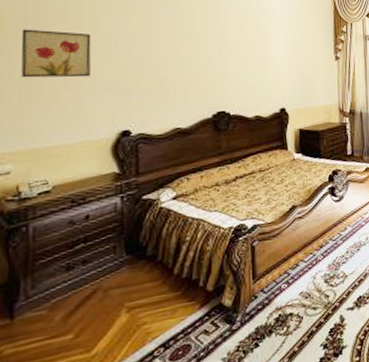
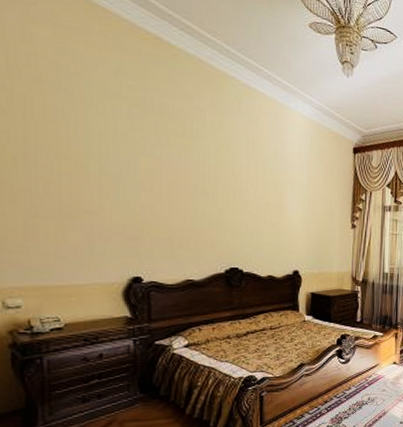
wall art: present [21,29,91,78] -> none [23,160,98,219]

